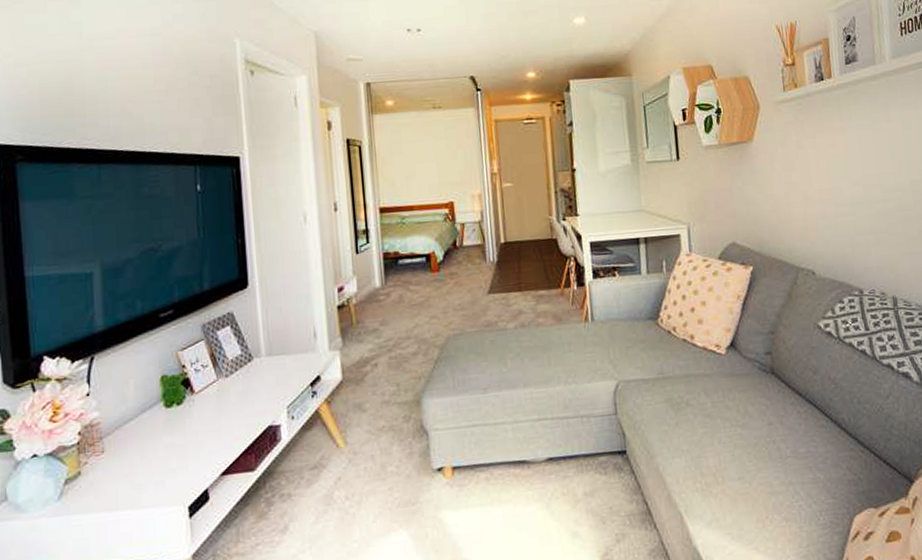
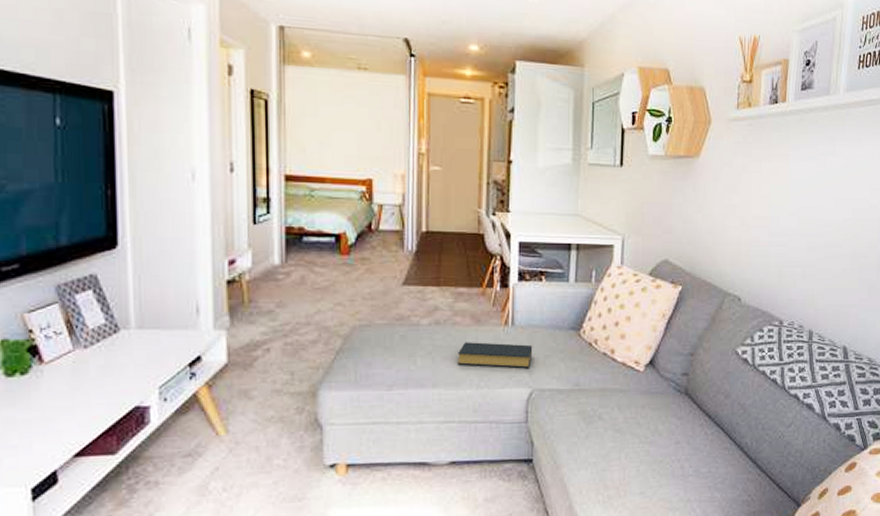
hardback book: none [544,338,615,364] -> present [458,342,533,369]

